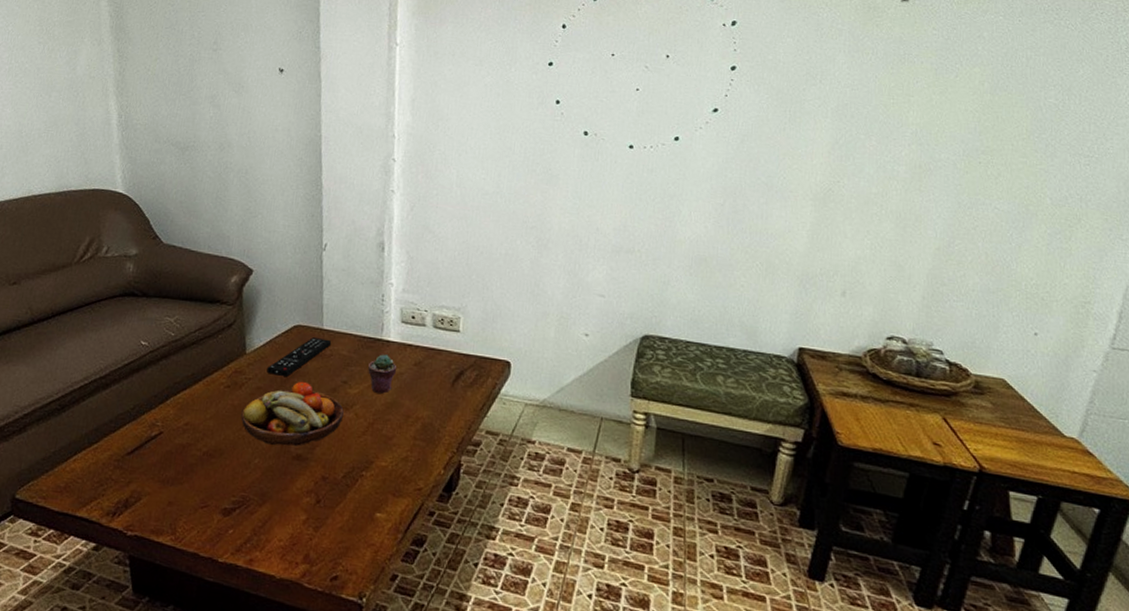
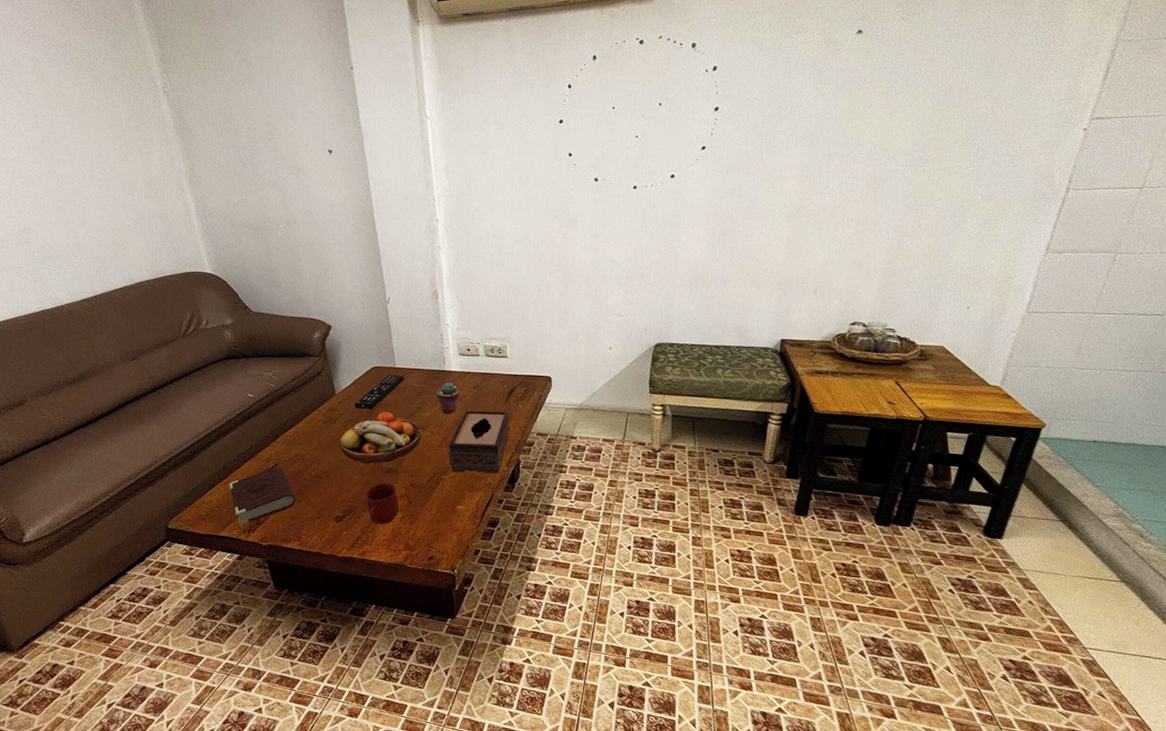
book: none [98,435,178,505] -> present [229,467,296,525]
mug: none [264,472,304,526] -> present [366,483,399,525]
tissue box: none [373,391,455,478] -> present [448,410,511,474]

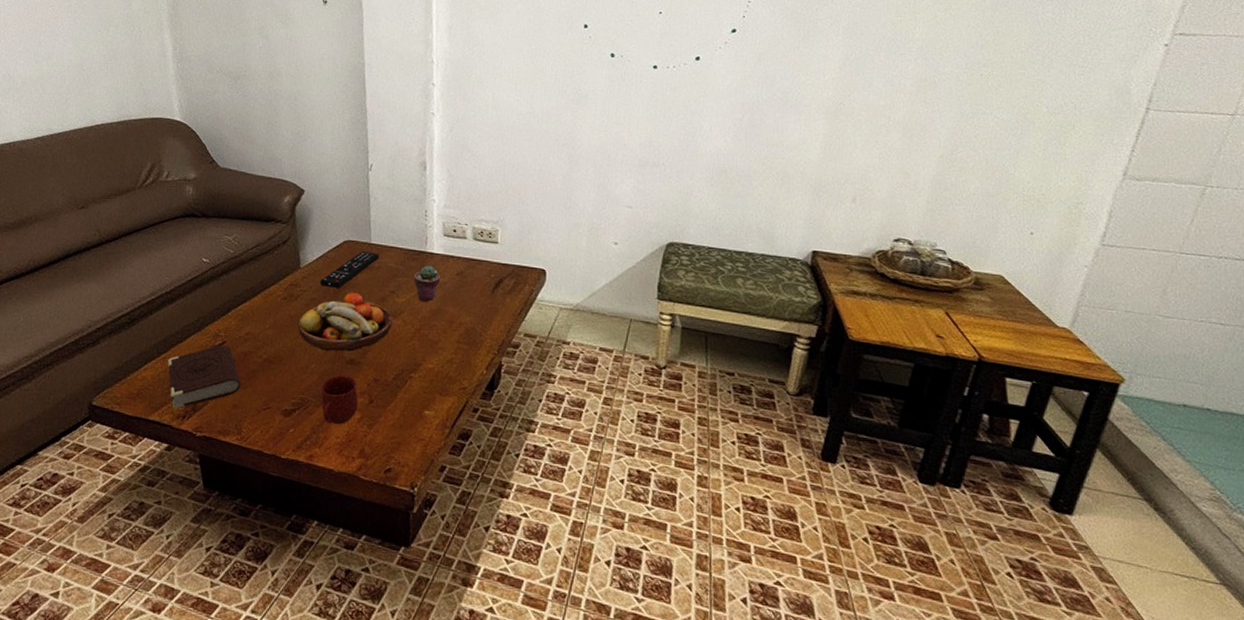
tissue box: present [448,410,511,474] -> none [420,299,495,378]

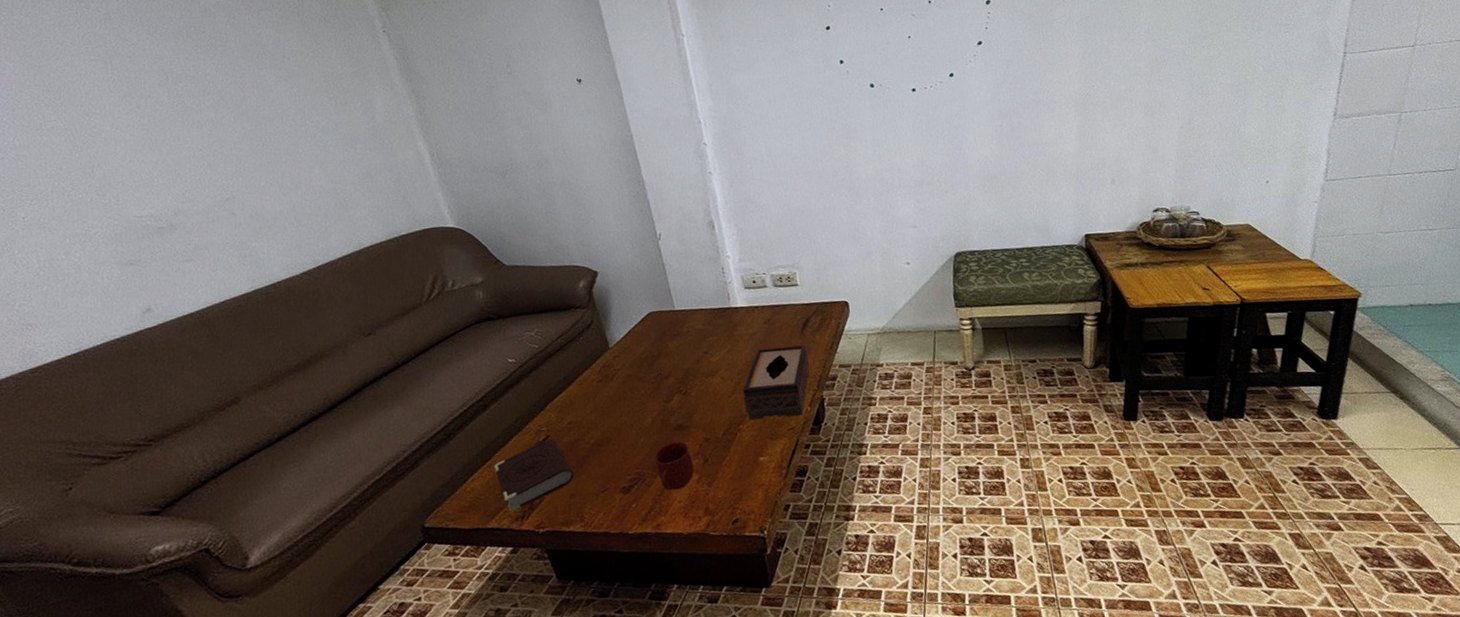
fruit bowl: present [297,292,392,352] -> none [618,360,711,423]
remote control: present [320,251,380,288] -> none [632,318,686,361]
potted succulent: present [414,265,441,302] -> none [724,320,750,355]
tissue box: none [420,299,495,378] -> present [743,345,810,420]

